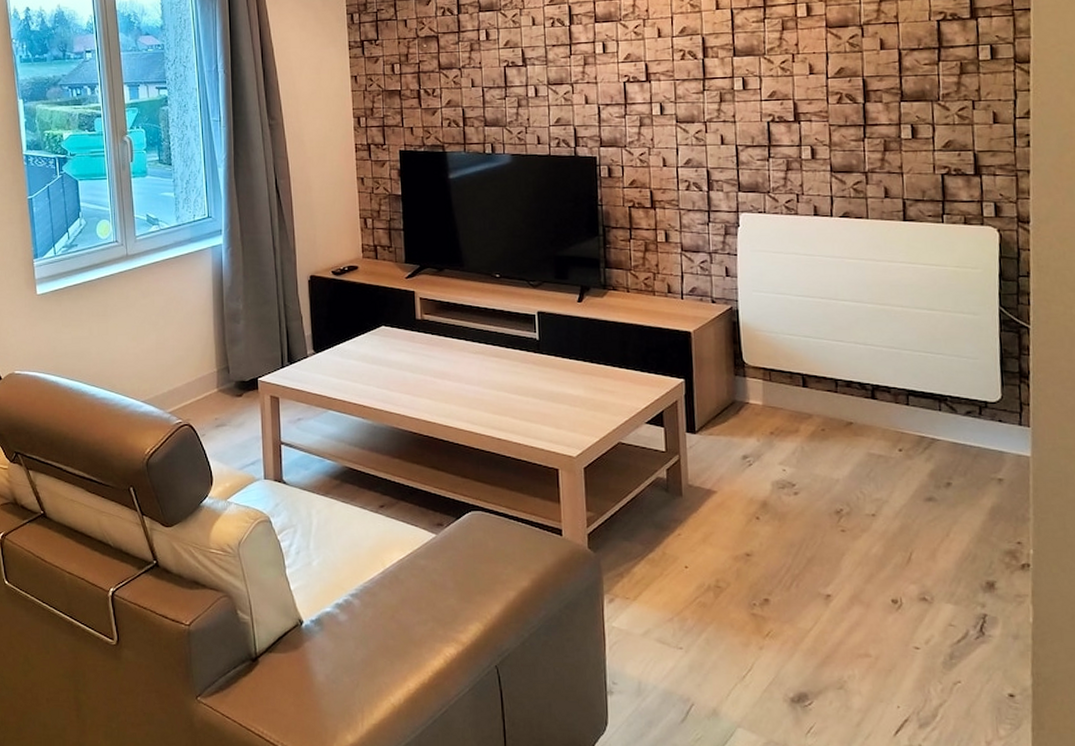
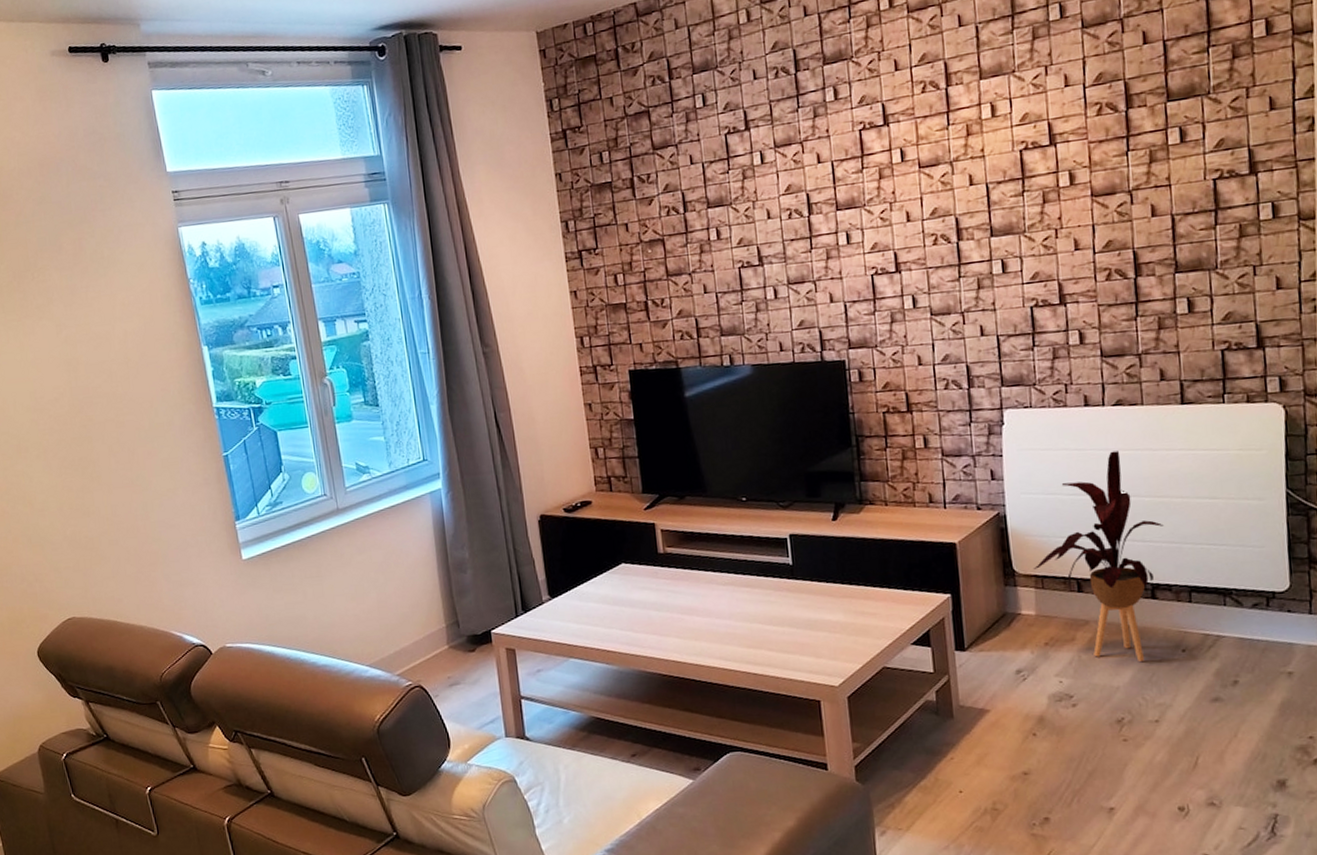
house plant: none [761,259,884,457] -> present [1033,451,1164,661]

